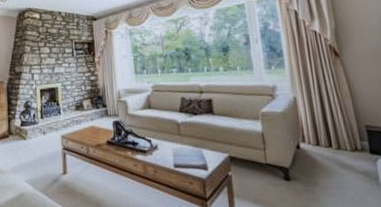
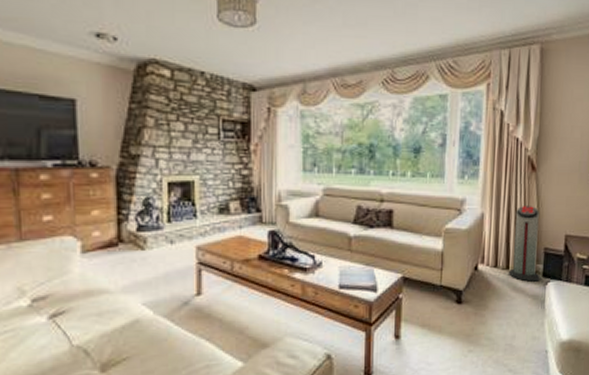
air purifier: none [327,87,368,159] -> present [509,204,540,282]

